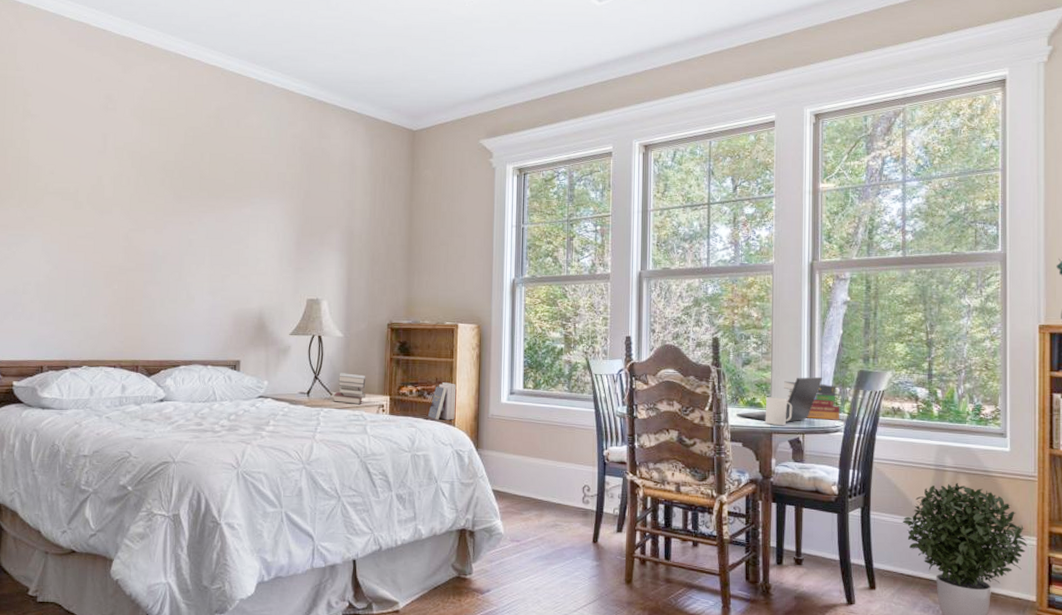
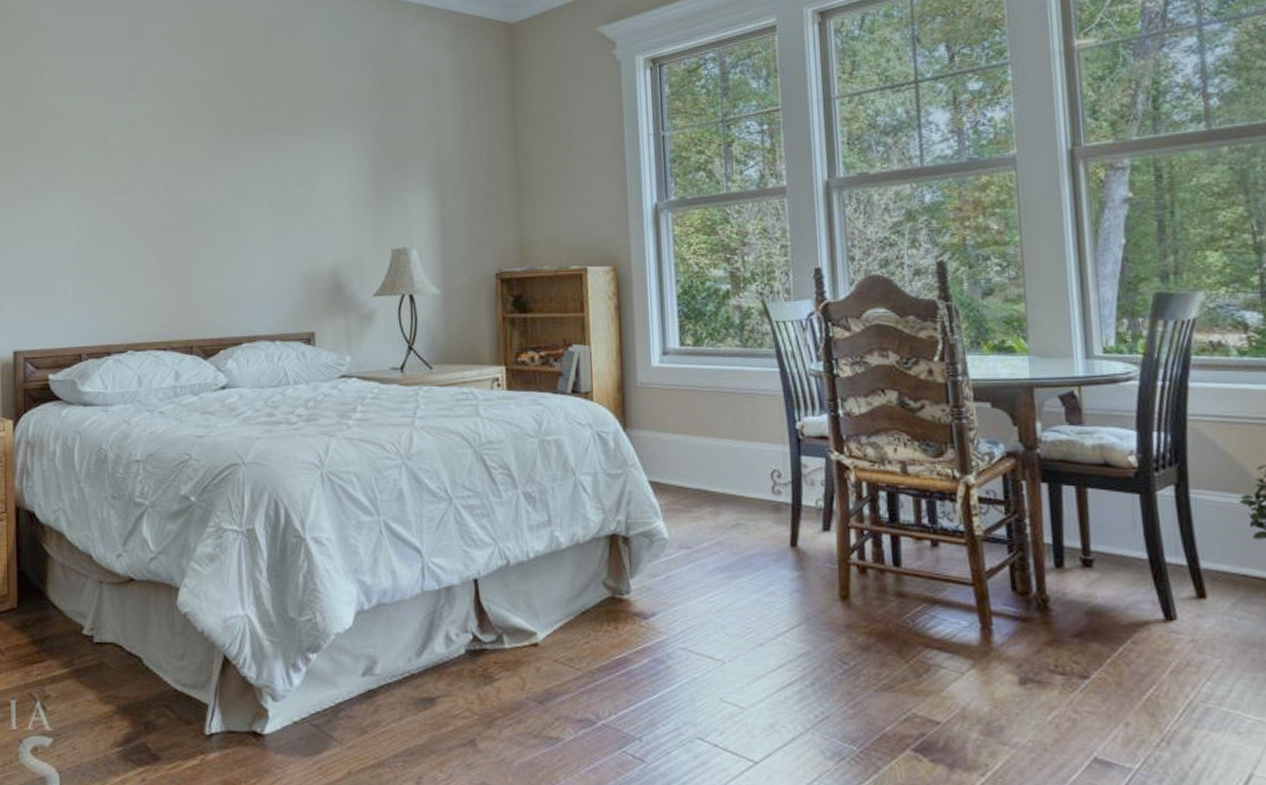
books: present [333,373,366,405] -> none [434,340,474,380]
laptop: present [736,376,823,422] -> none [979,305,1102,371]
mug: present [765,397,793,425] -> none [1020,337,1061,376]
books: present [784,381,840,420] -> none [1045,314,1133,365]

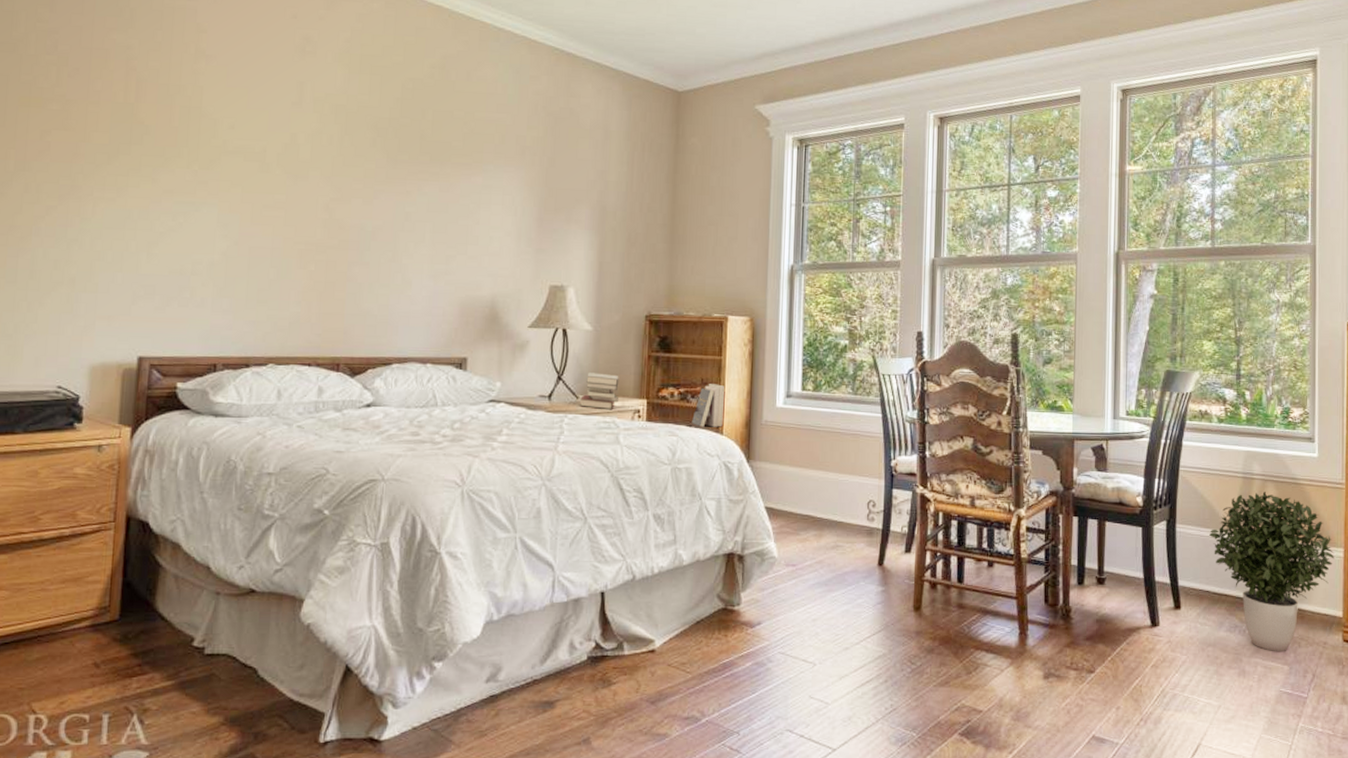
books: none [434,340,474,380] -> present [580,372,619,410]

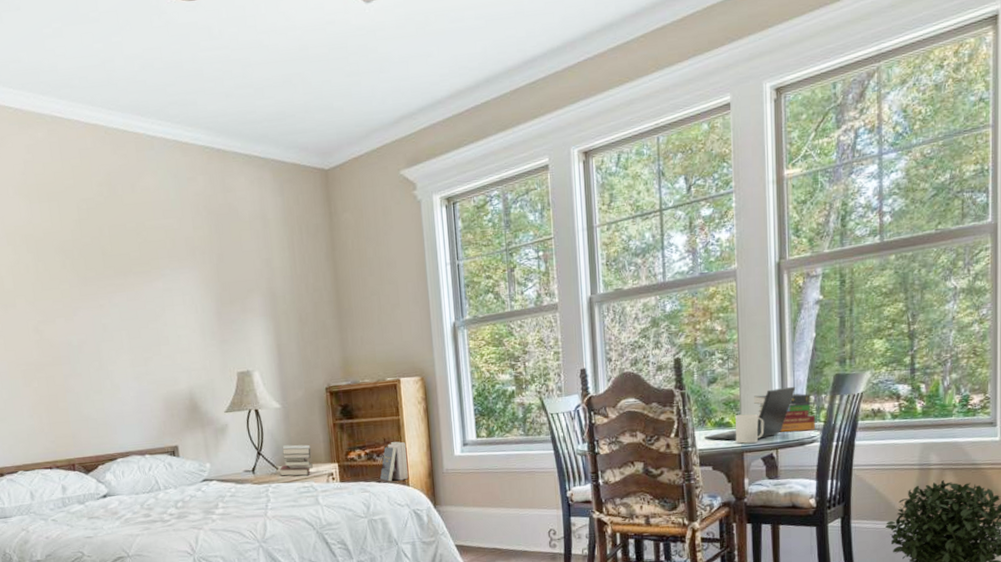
laptop: none [1036,377,1128,427] -> present [704,386,796,441]
mug: none [1066,400,1096,431] -> present [735,413,765,444]
books: none [1087,382,1146,425] -> present [754,393,816,432]

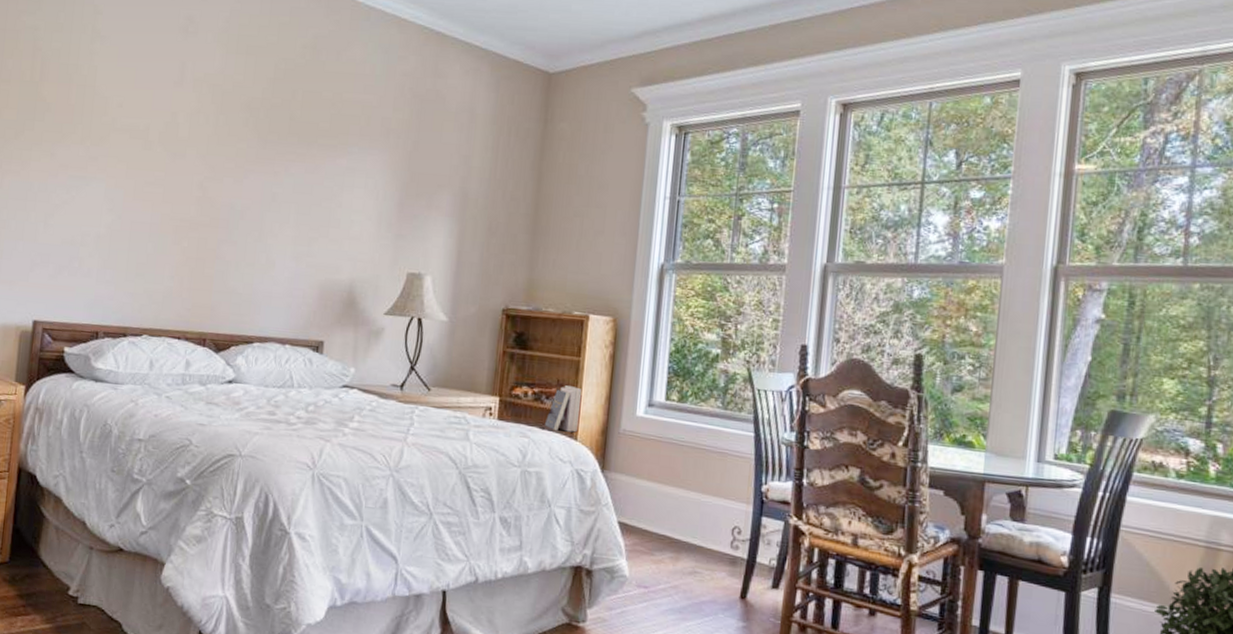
books: present [280,444,313,477] -> none [431,364,472,405]
laptop: present [704,386,796,441] -> none [938,412,1060,470]
mug: present [735,413,765,444] -> none [976,435,1016,473]
books: present [754,393,816,432] -> none [1006,416,1081,472]

